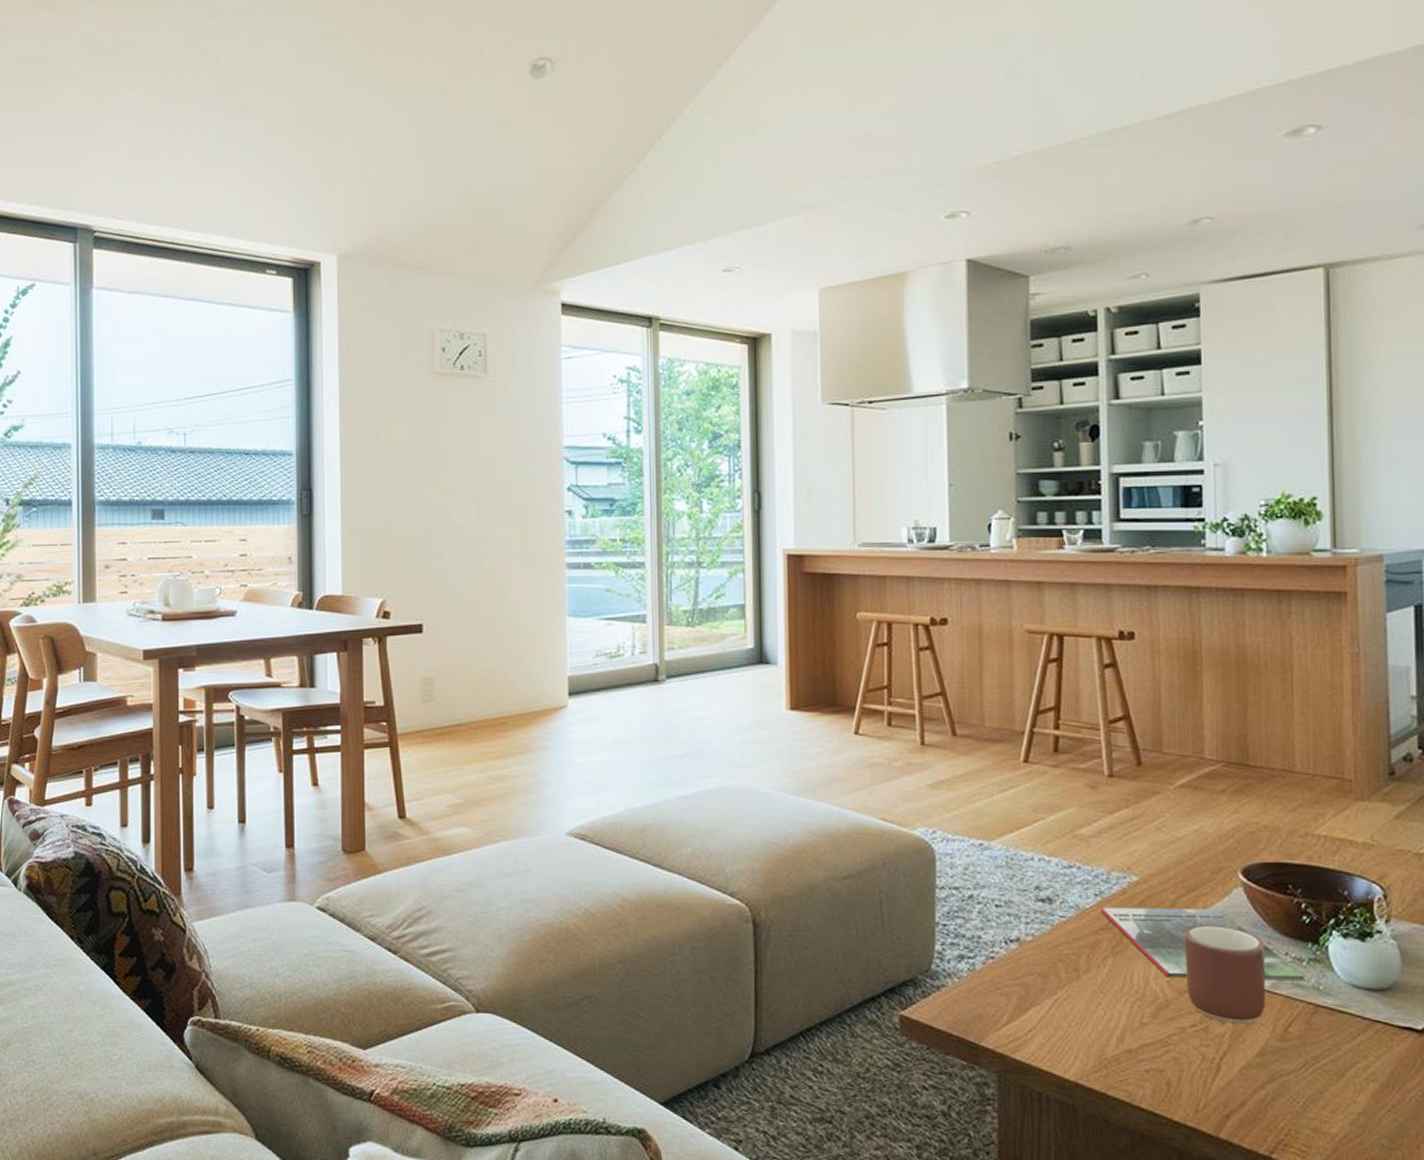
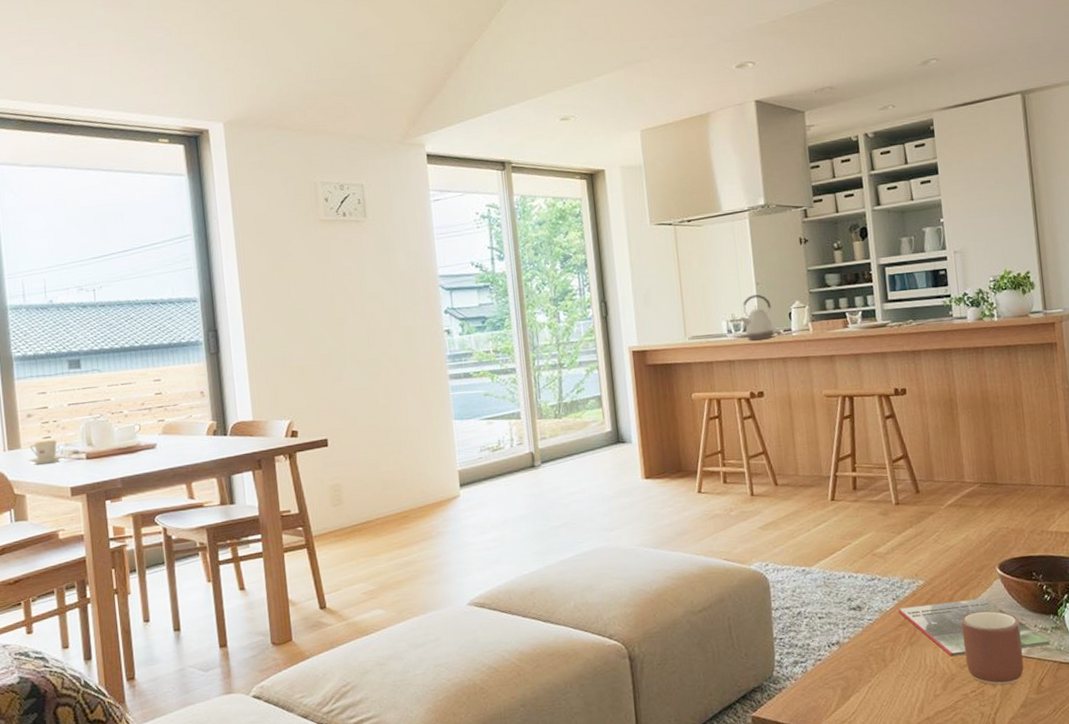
teacup: none [102,596,141,621] -> present [28,440,65,465]
kettle: none [925,499,971,556] -> present [740,294,777,341]

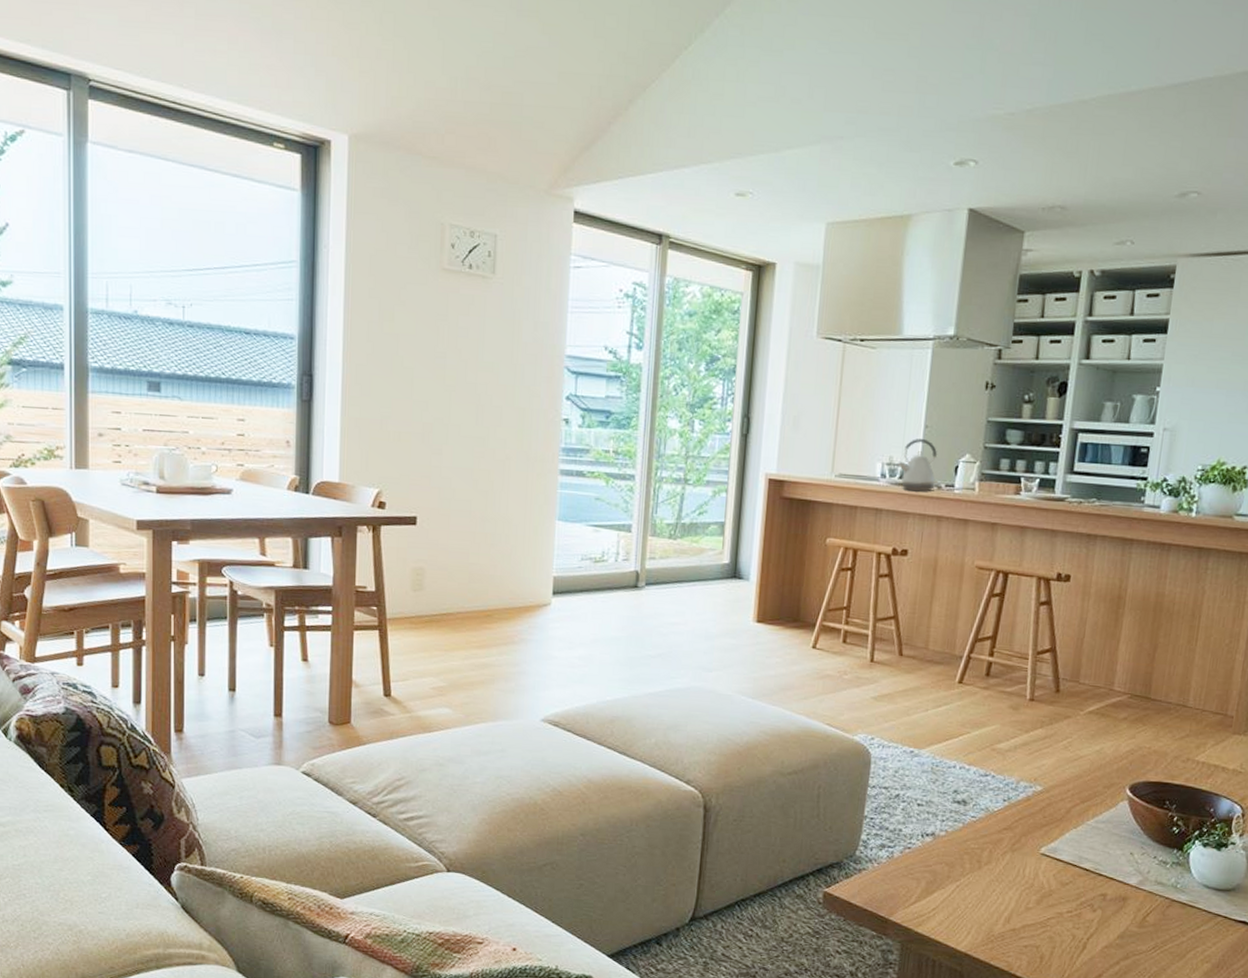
teacup: present [28,440,65,465] -> none [95,465,135,491]
magazine: present [898,598,1051,657] -> none [1006,810,1167,879]
mug: present [961,610,1024,686] -> none [1068,830,1139,913]

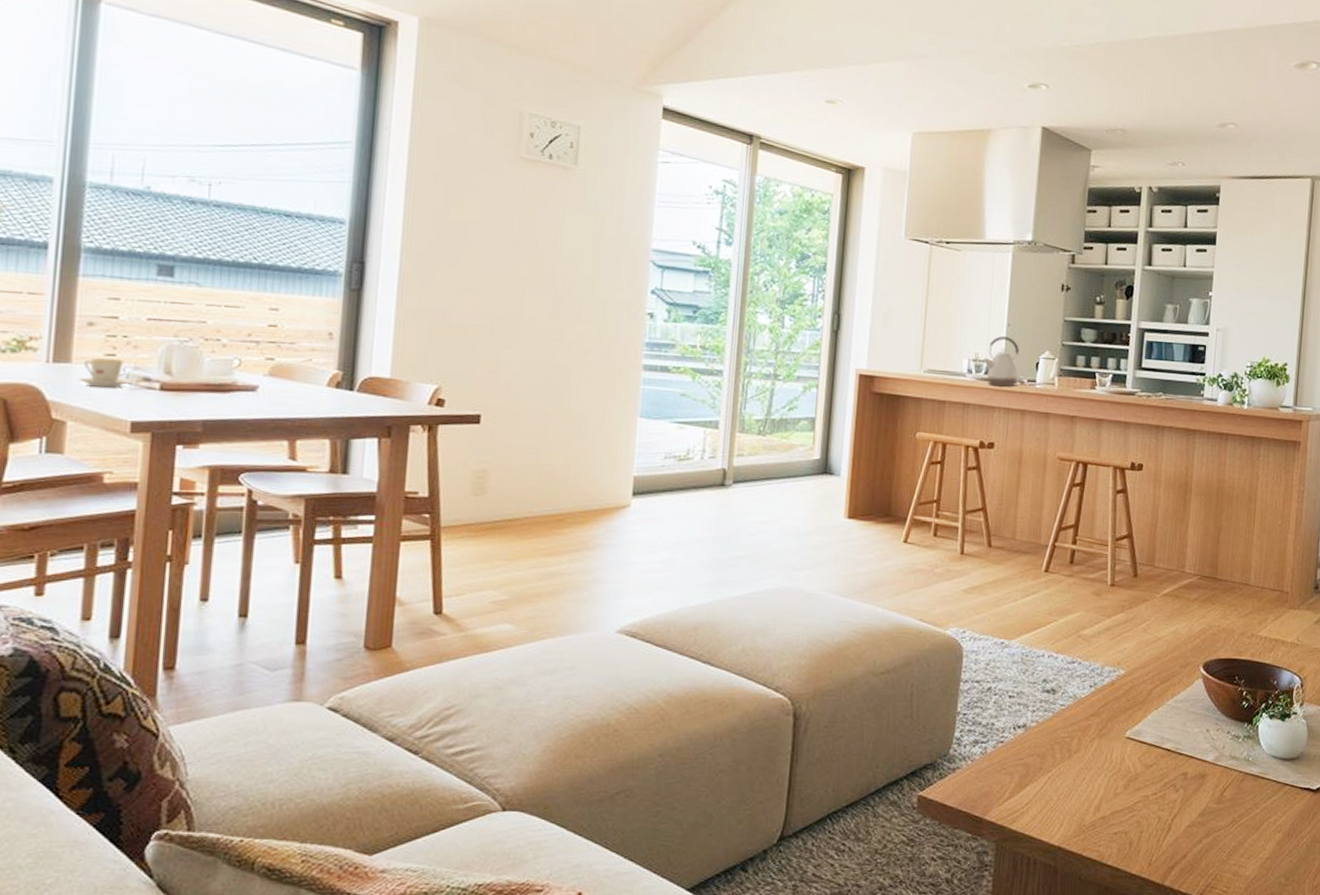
teacup: none [95,465,135,491] -> present [78,358,132,388]

